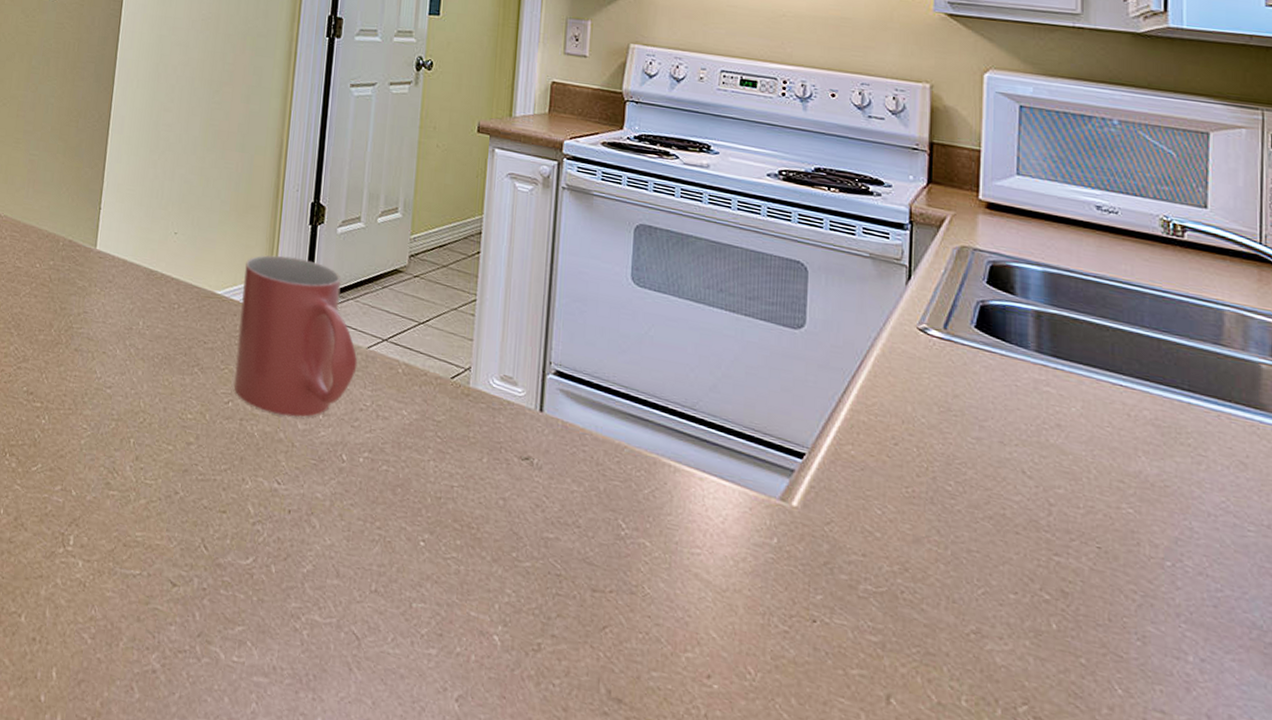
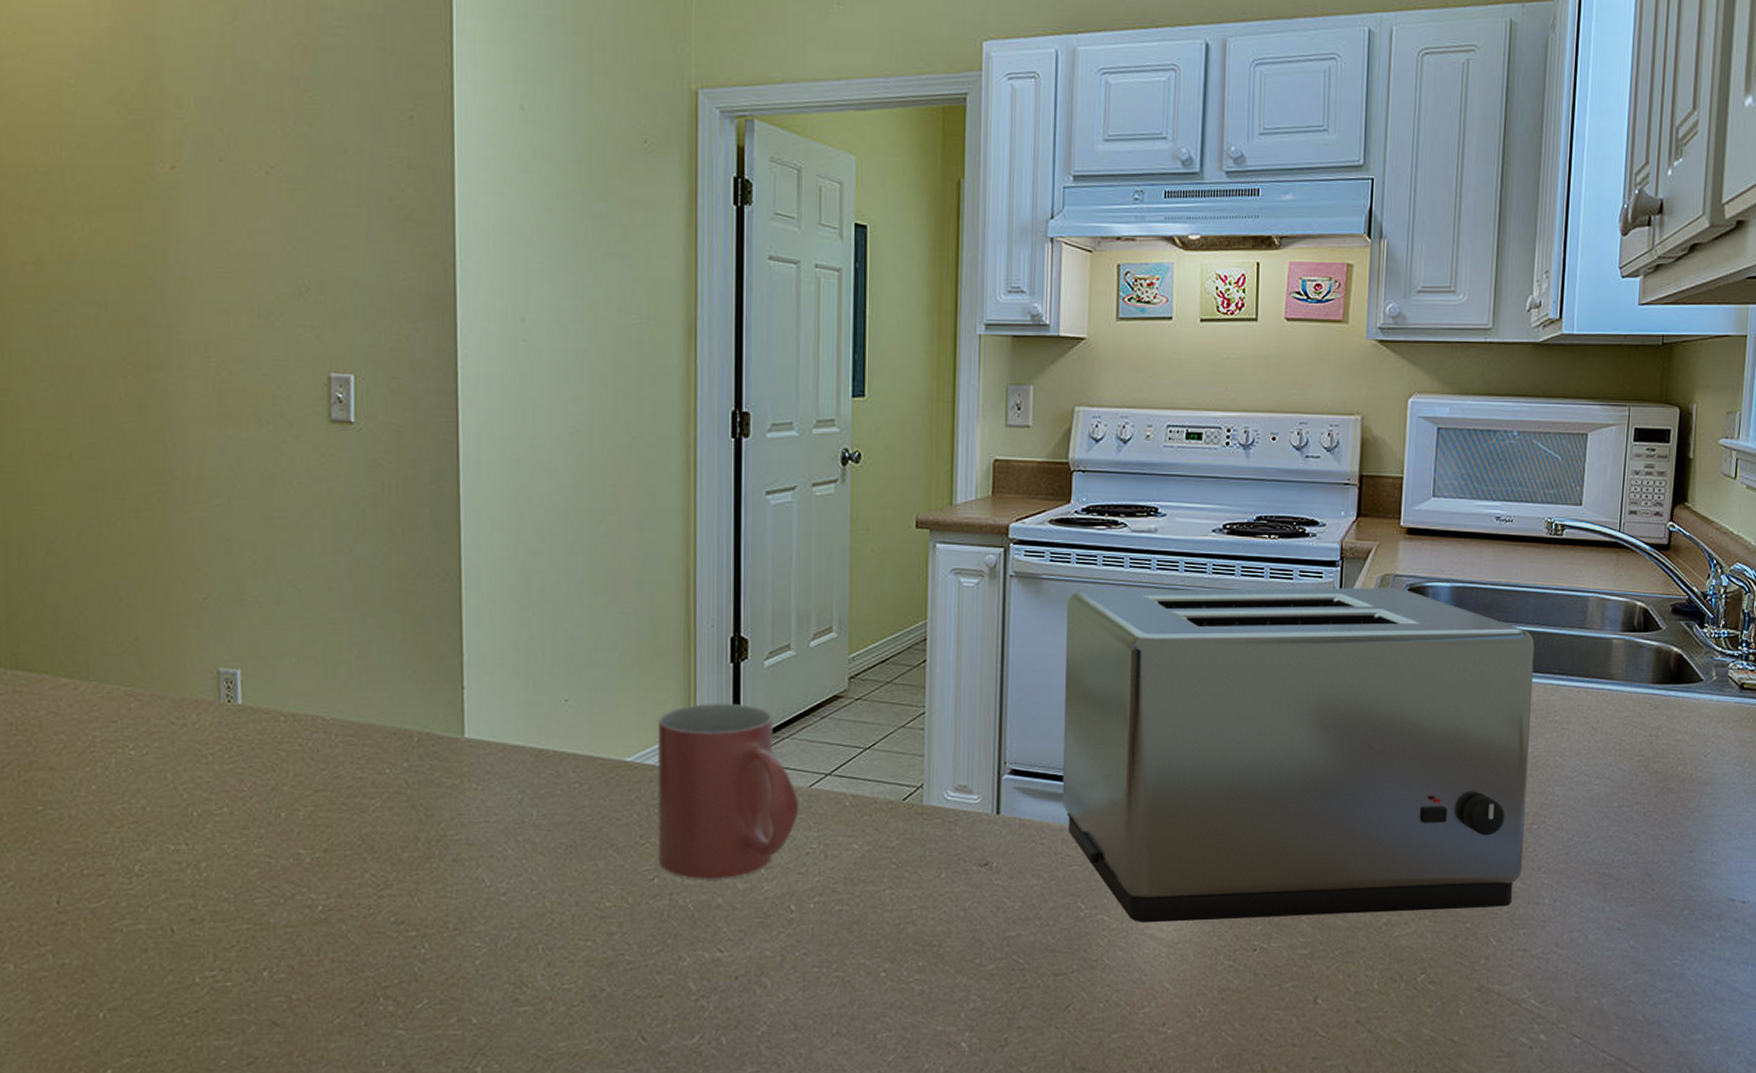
toaster: none [605,211,1155,652] -> present [1062,588,1535,923]

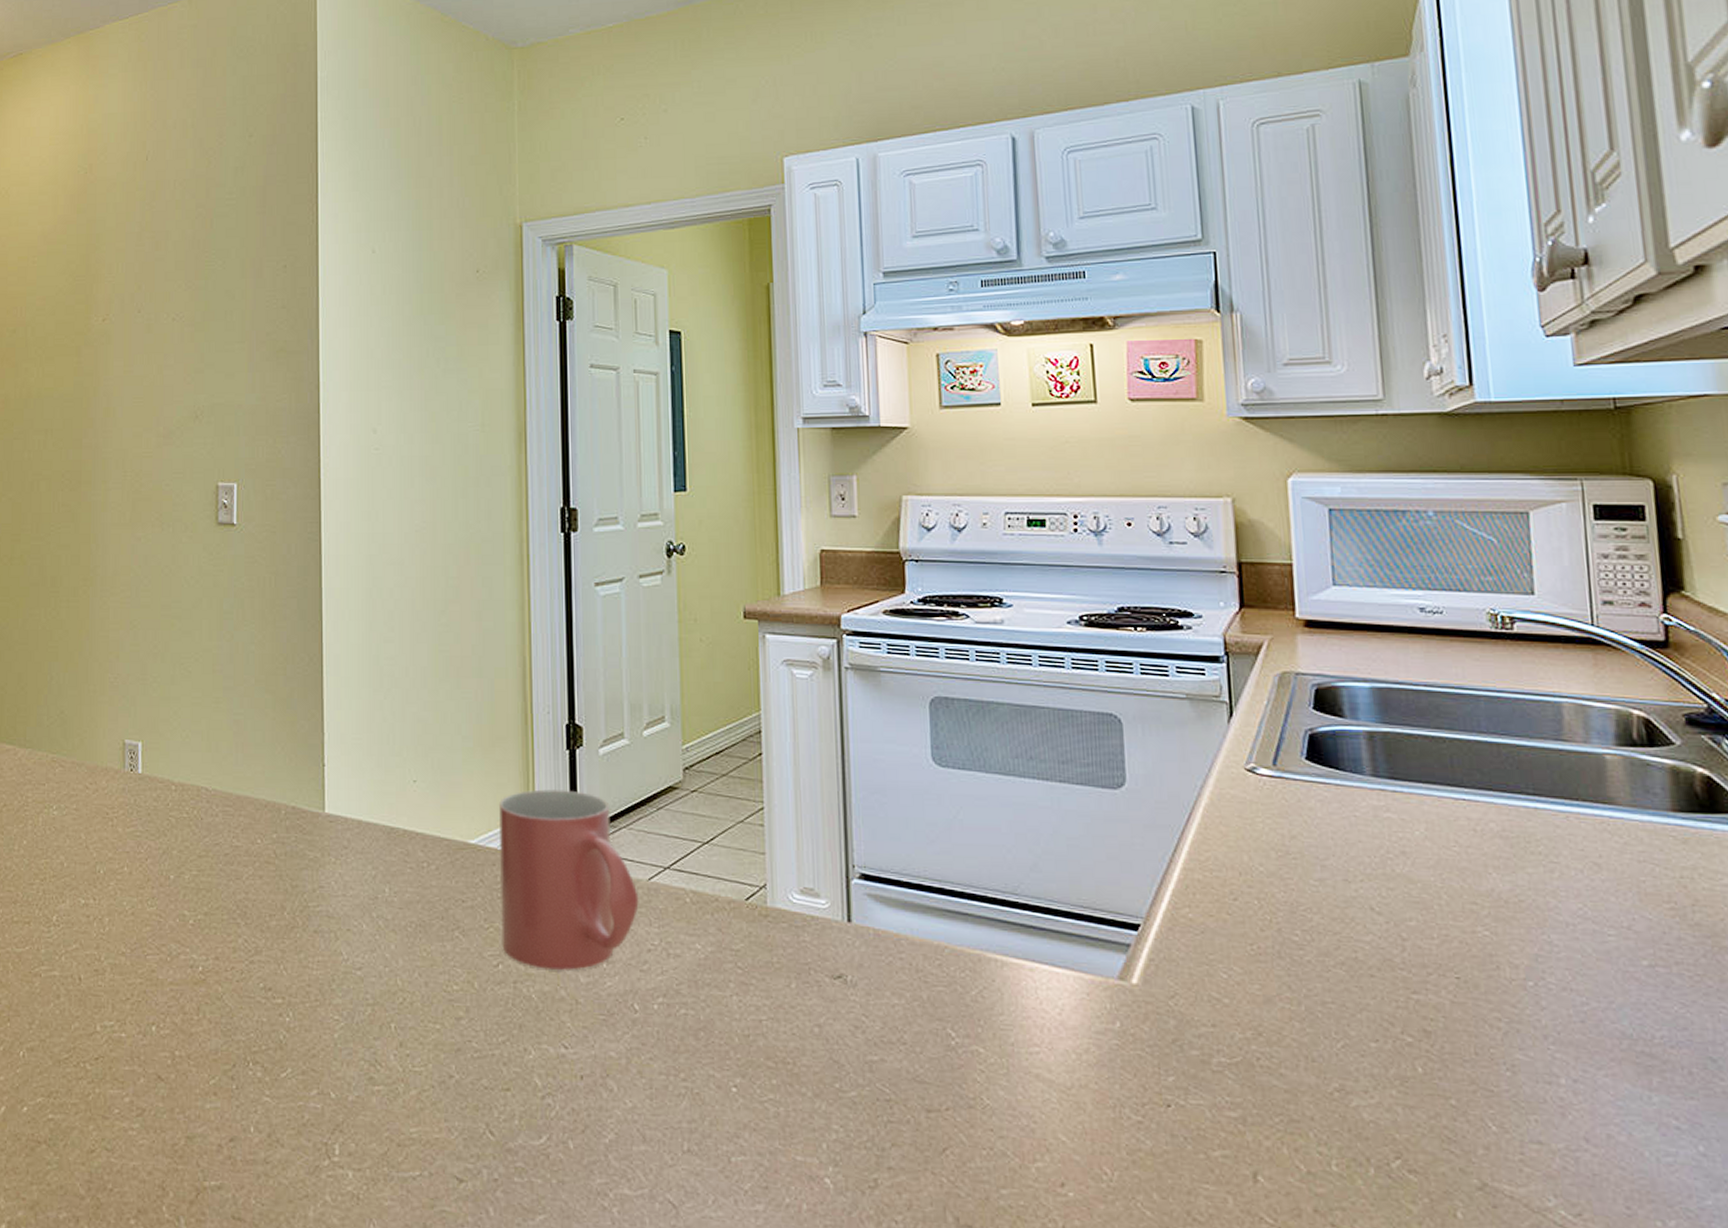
toaster: present [1062,588,1535,923] -> none [909,684,1521,1083]

